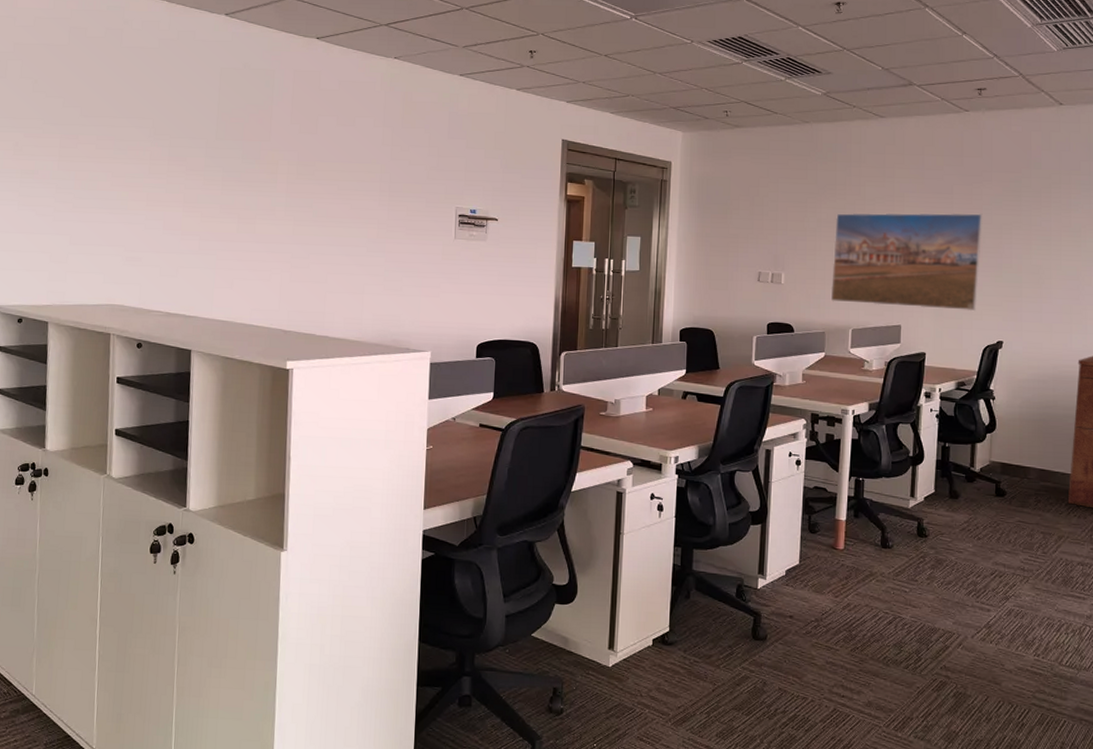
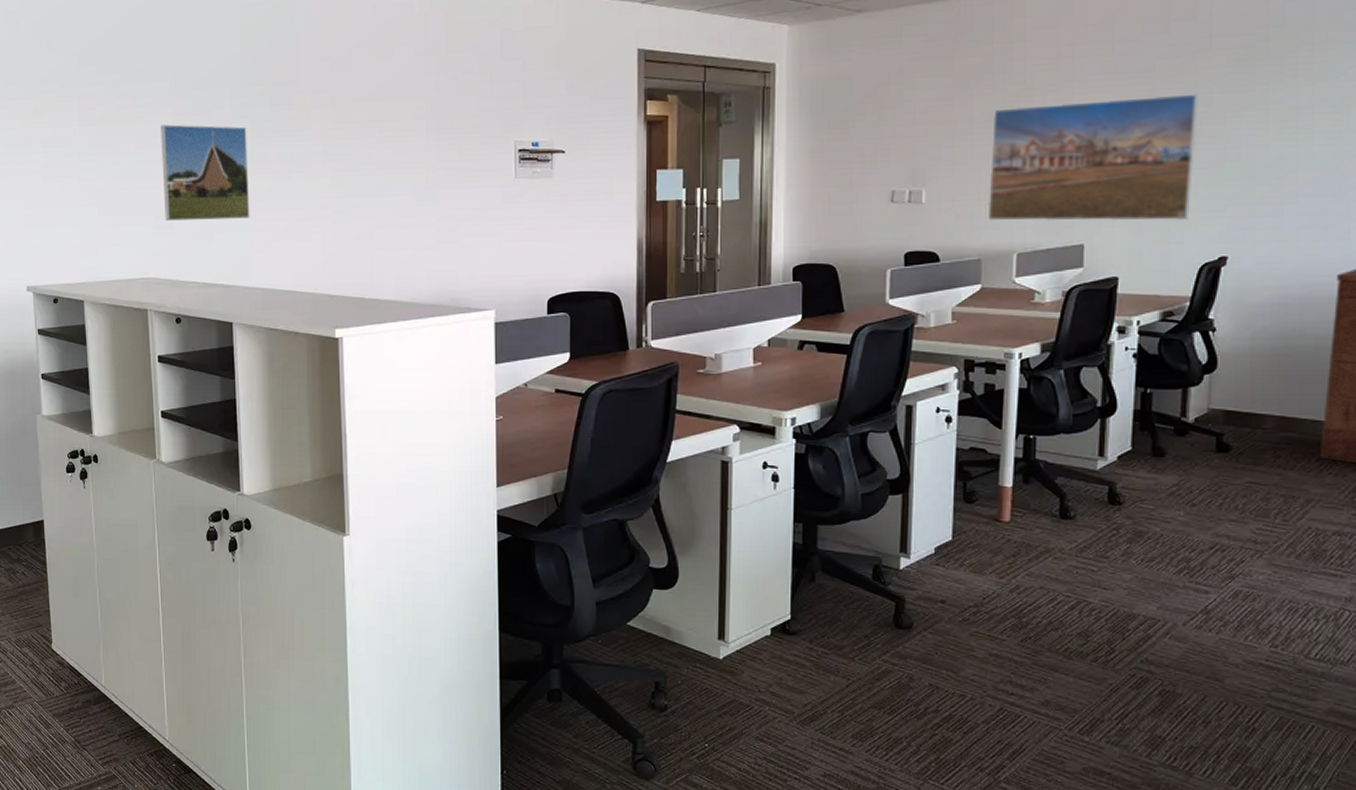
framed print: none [134,167,218,257] -> present [161,124,250,221]

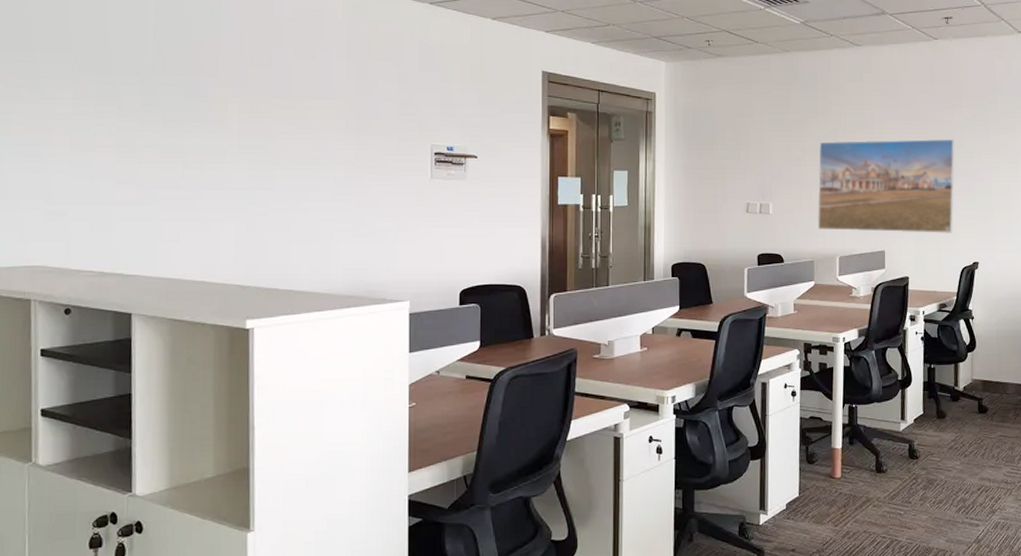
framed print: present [161,124,250,221] -> none [57,107,158,207]

